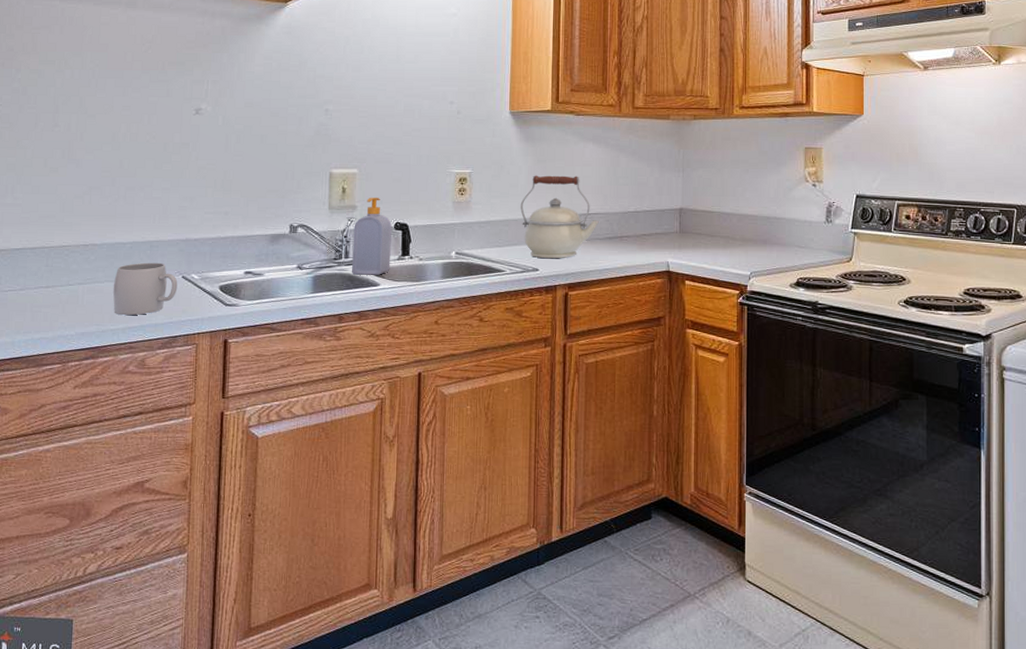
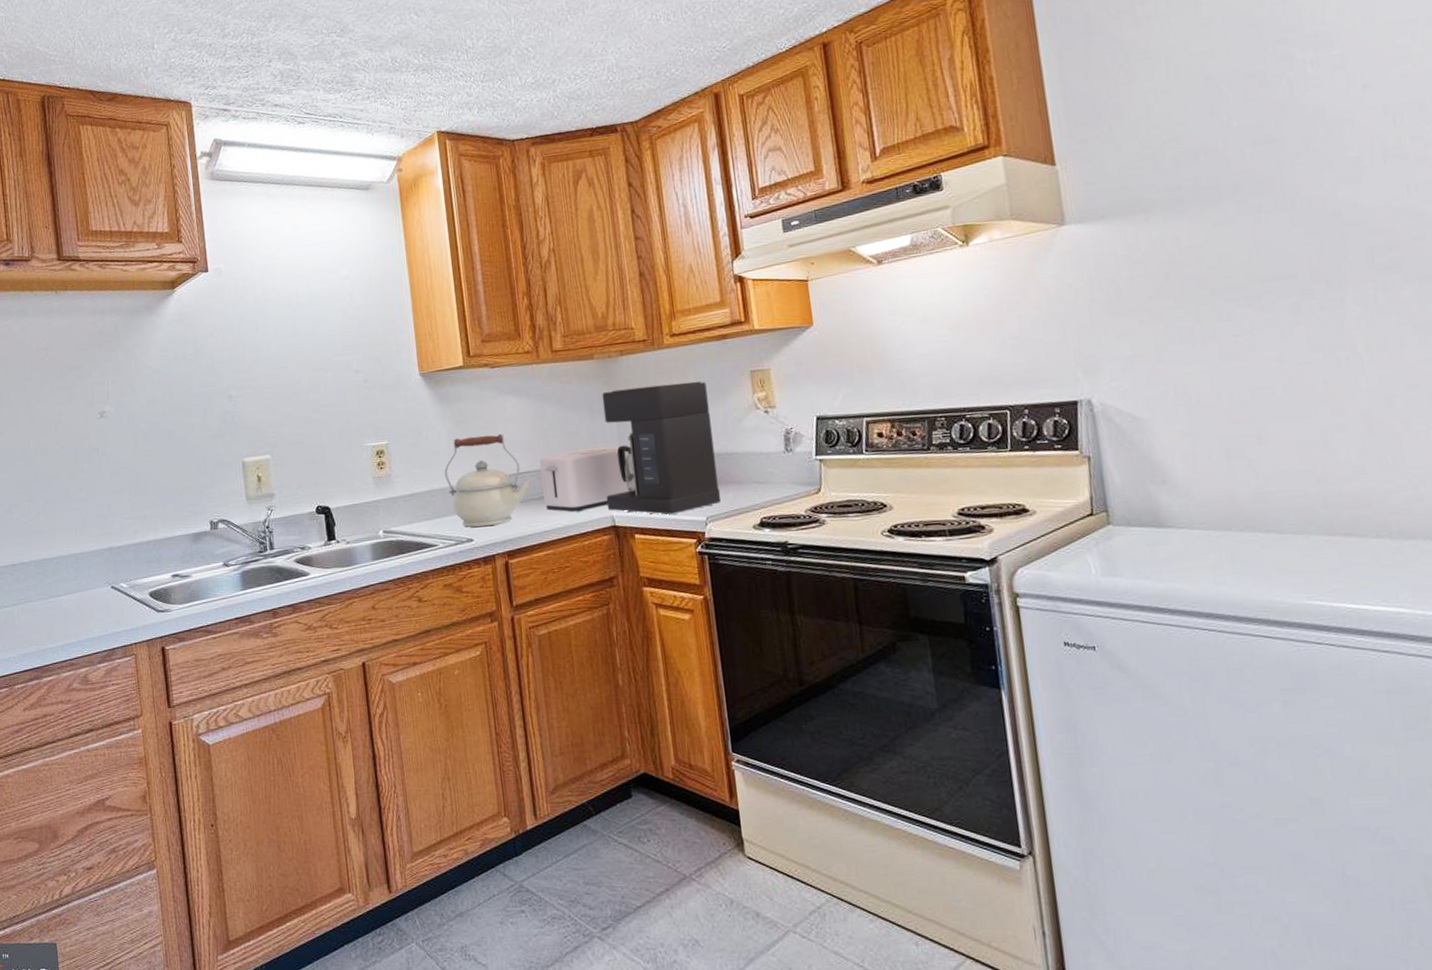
mug: present [112,262,178,316] -> none [46,575,109,633]
soap bottle: present [352,197,392,275] -> none [274,481,318,566]
toaster: none [608,198,690,255] -> present [539,446,630,513]
coffee maker: none [664,149,766,266] -> present [602,381,722,515]

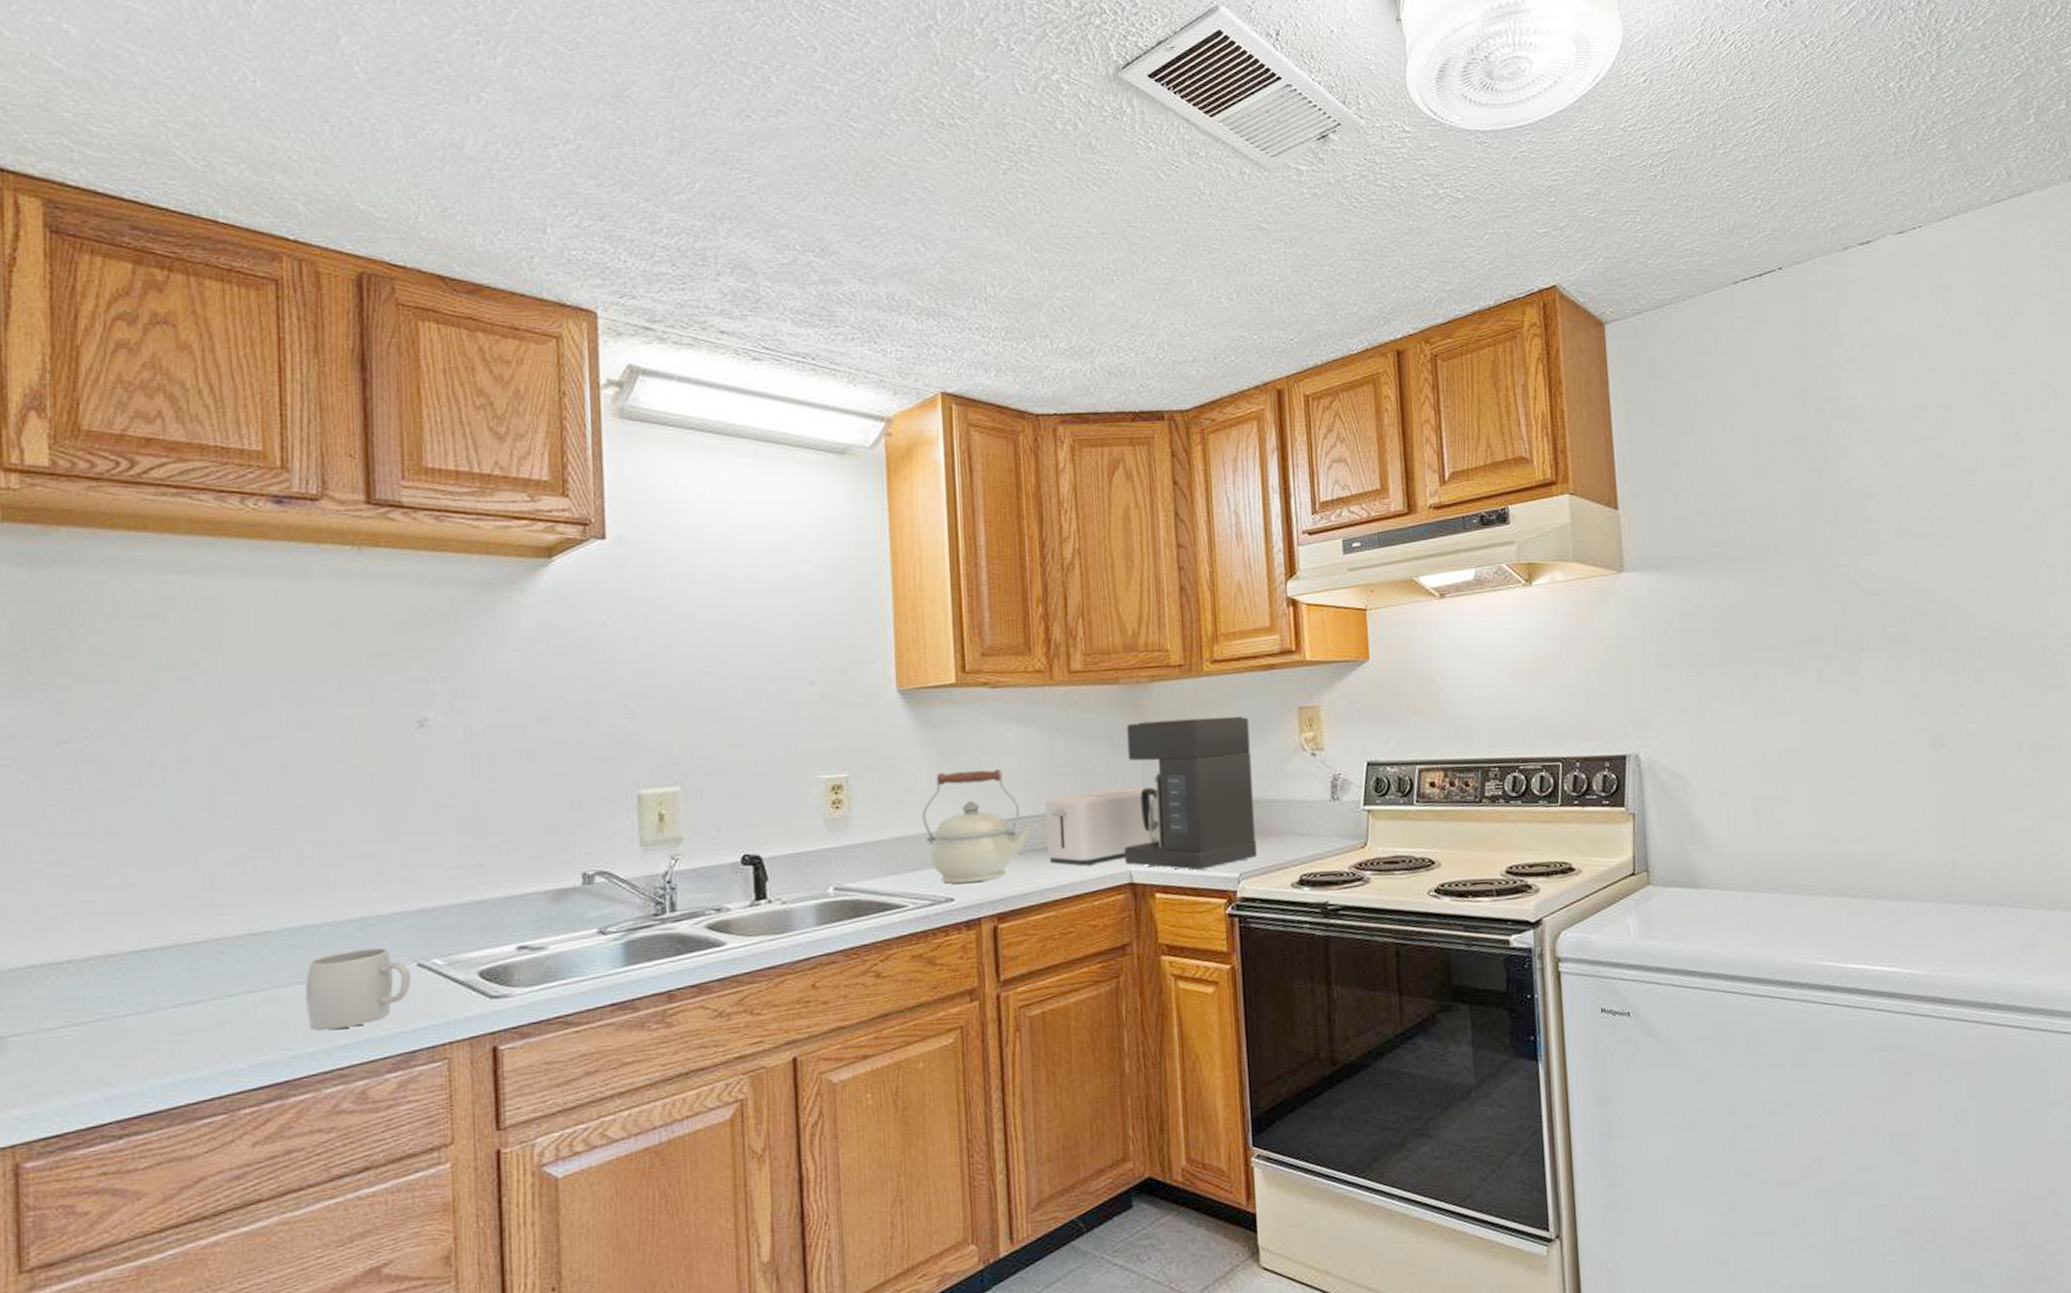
mug: none [46,575,109,633] -> present [304,947,411,1032]

